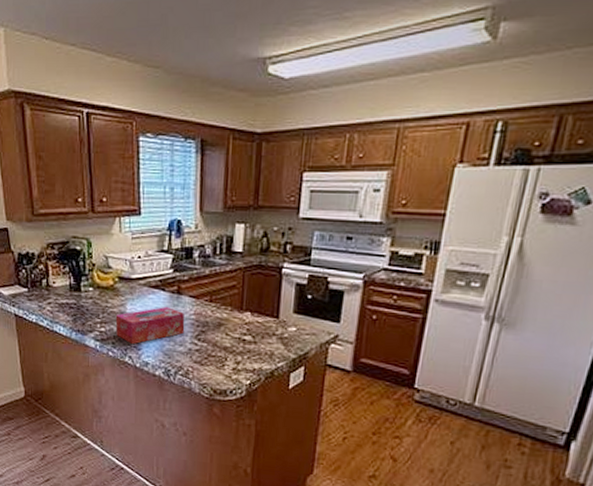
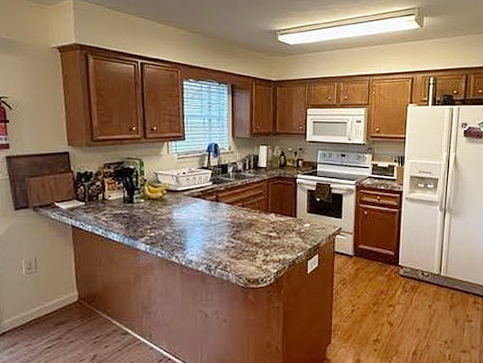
tissue box: present [115,307,185,345] -> none [163,213,223,246]

